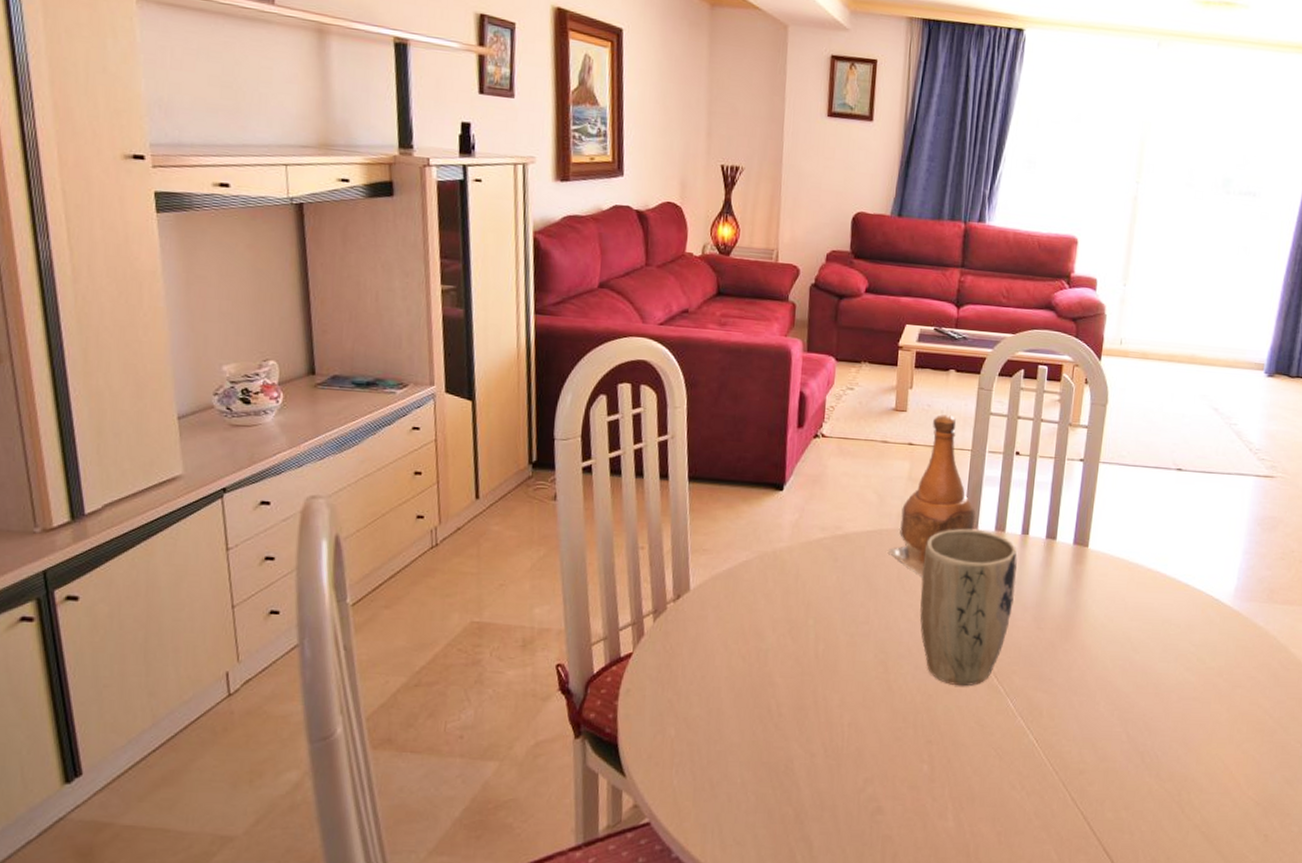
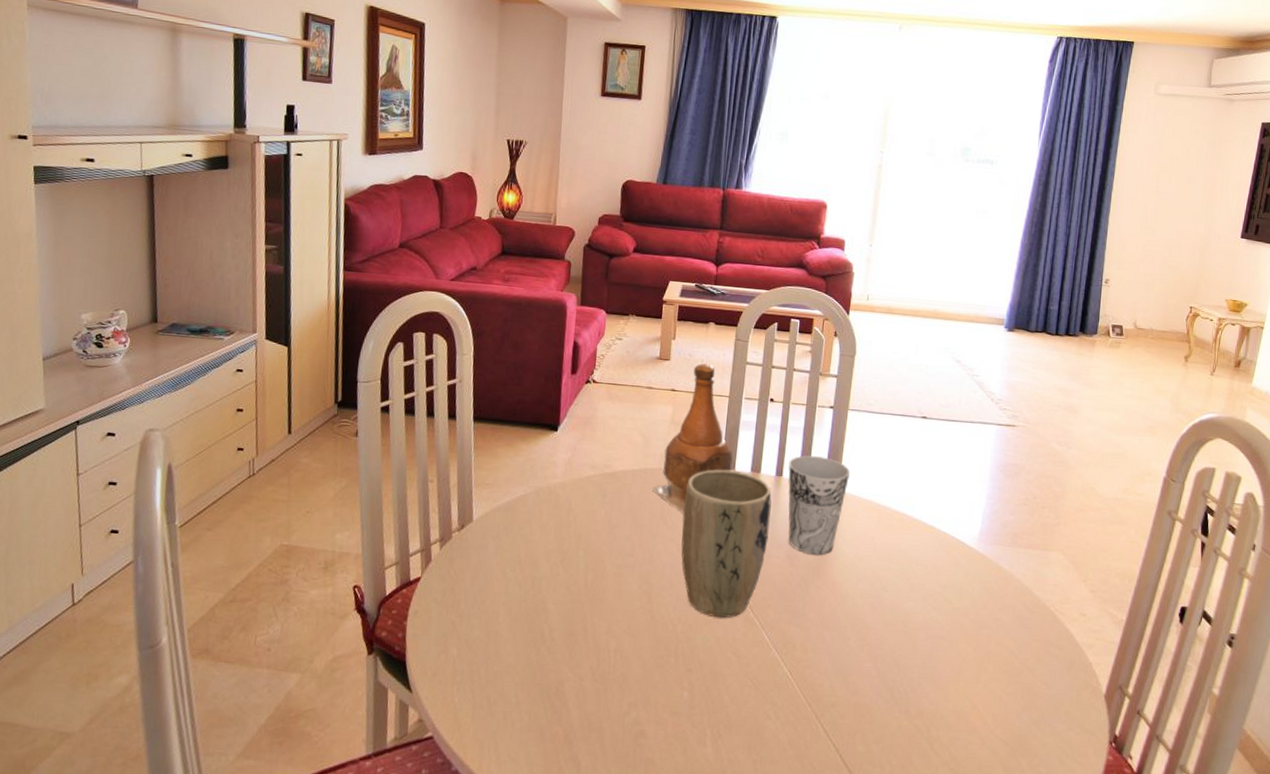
cup: none [1035,512,1101,617] -> present [788,455,851,555]

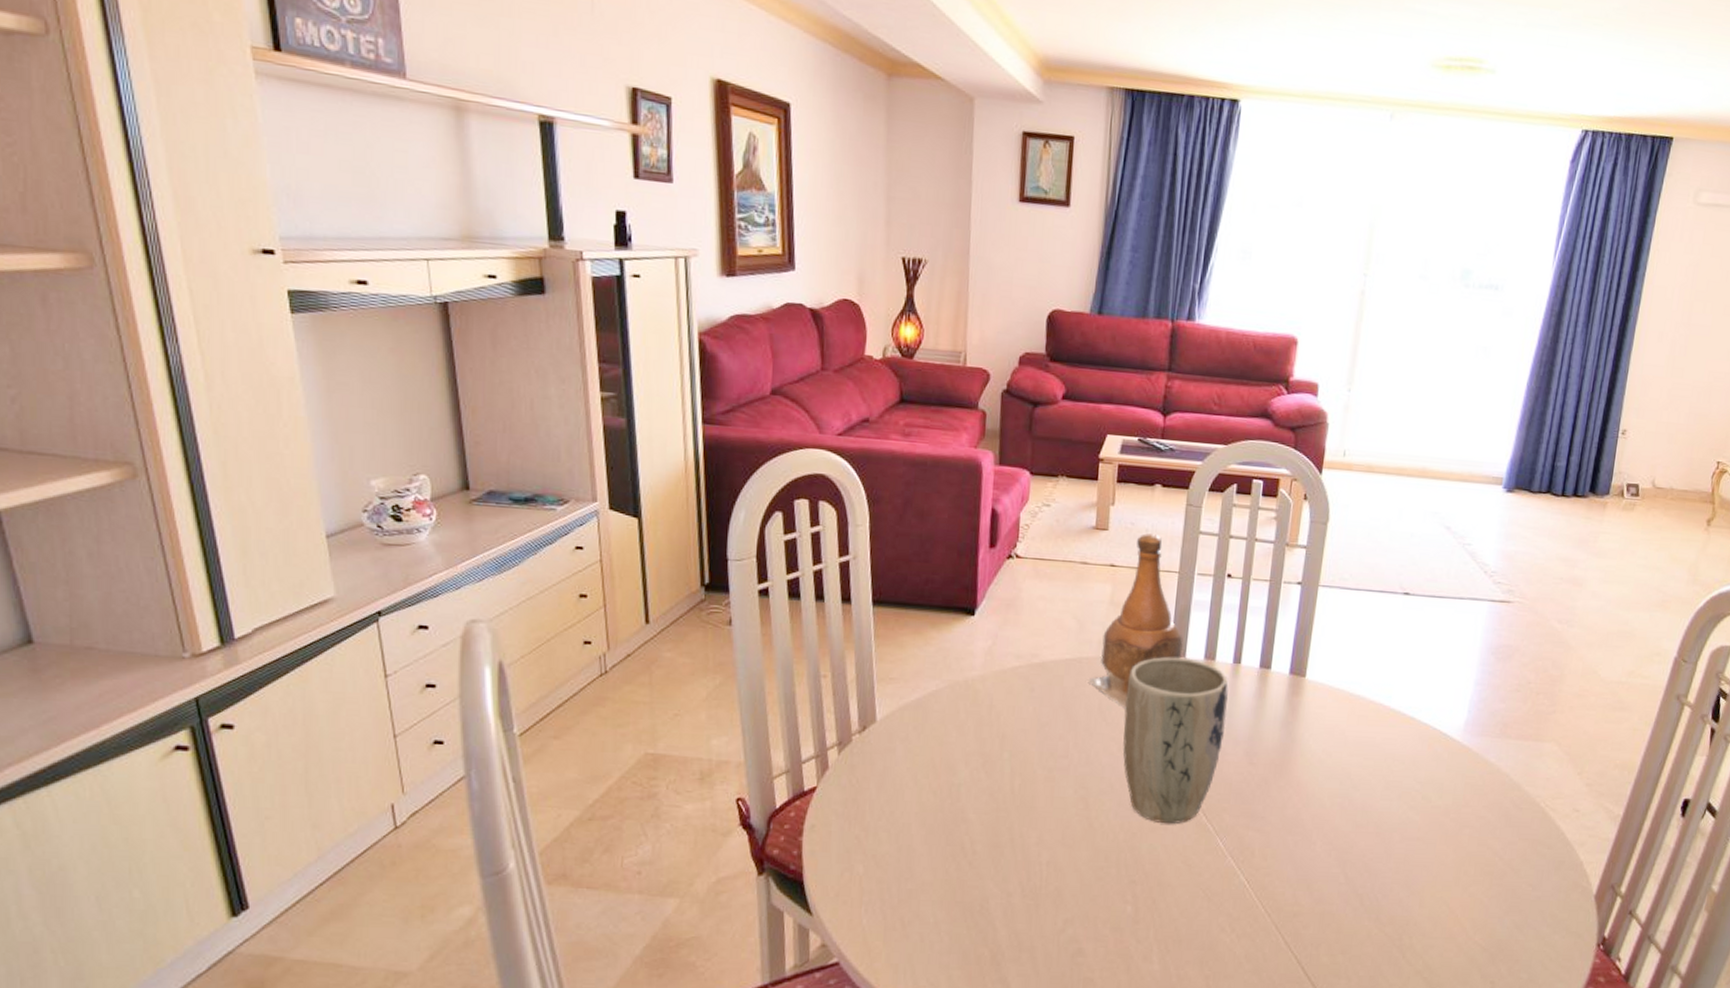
cup: present [788,455,851,555] -> none [1247,639,1320,752]

